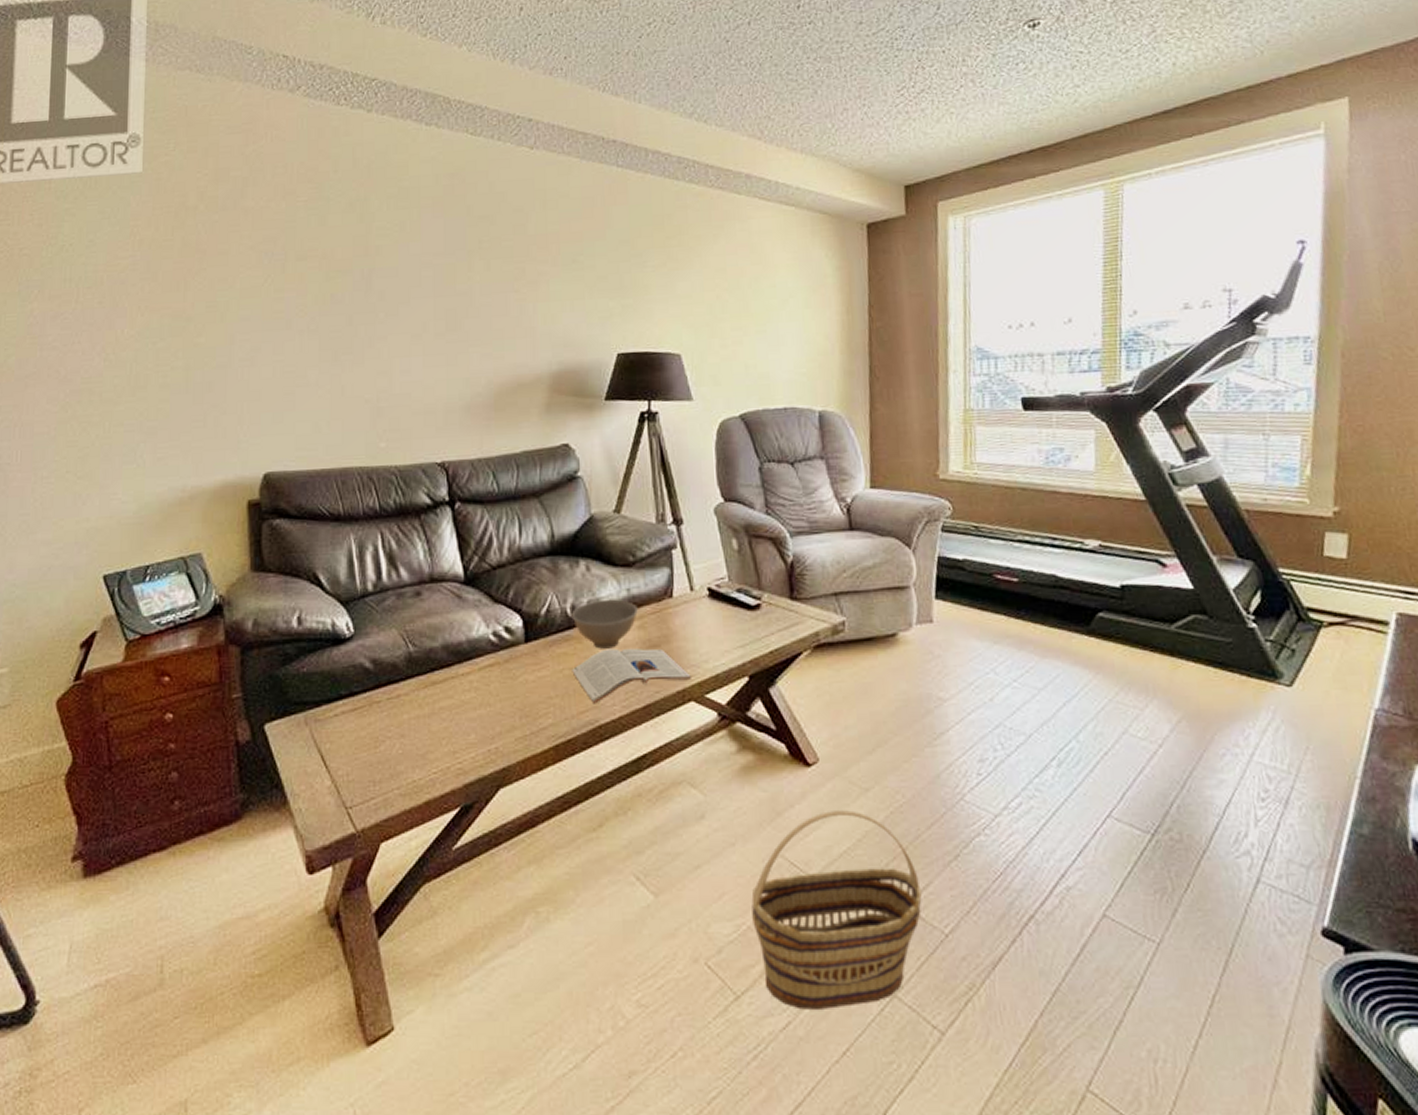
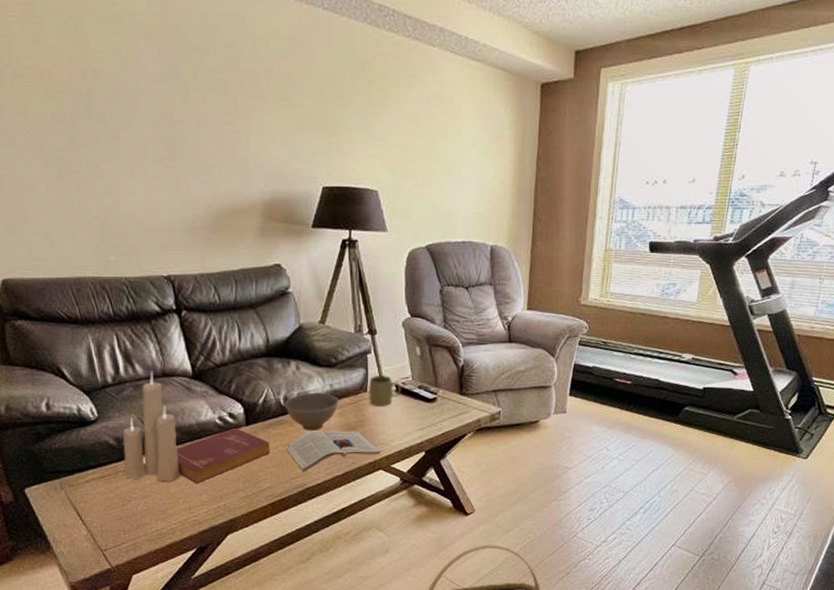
candle: none [377,577,444,716] -> present [122,372,180,482]
book: none [441,646,553,719] -> present [176,428,270,484]
mug: none [673,575,716,616] -> present [367,374,402,406]

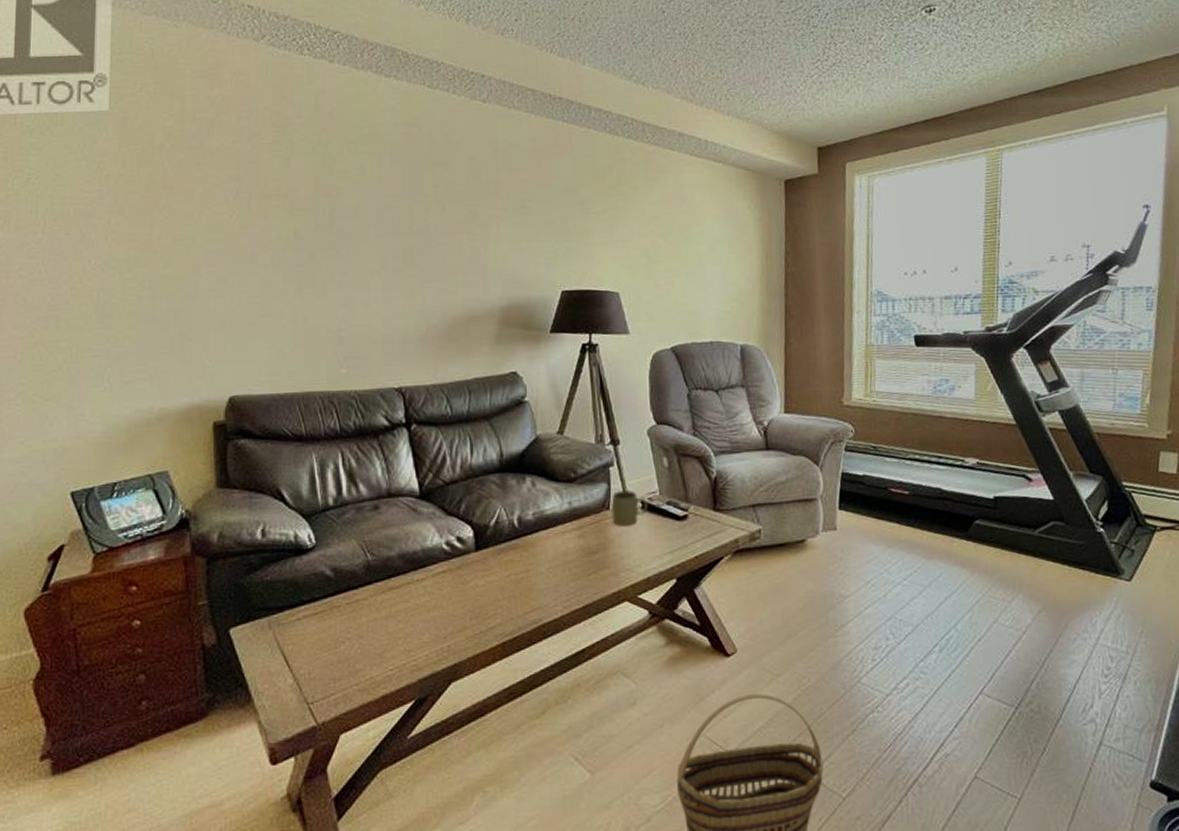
candle: present [122,372,180,482] -> none [337,492,400,619]
book: present [176,428,270,484] -> none [397,554,501,621]
bowl: present [284,392,339,431] -> none [518,511,578,556]
magazine: present [285,430,381,472] -> none [518,554,627,605]

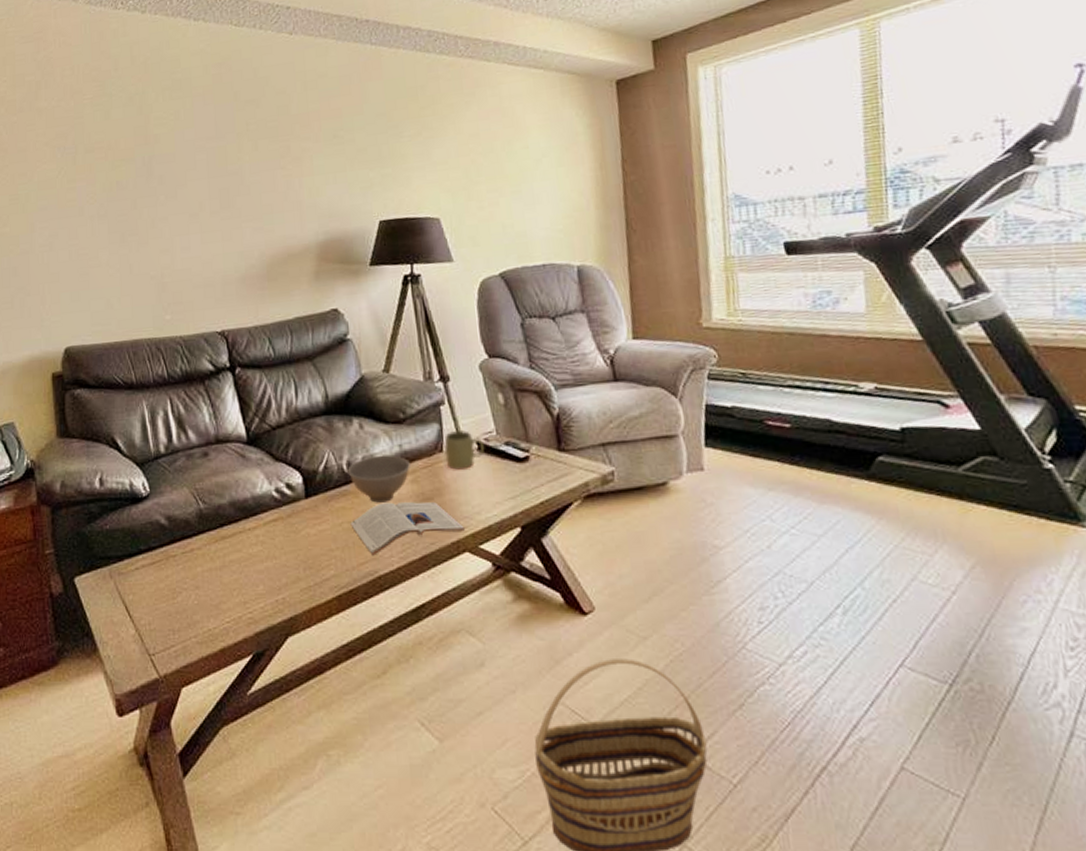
bowl: none [518,511,578,556] -> present [347,455,410,503]
magazine: none [518,554,627,605] -> present [350,501,466,556]

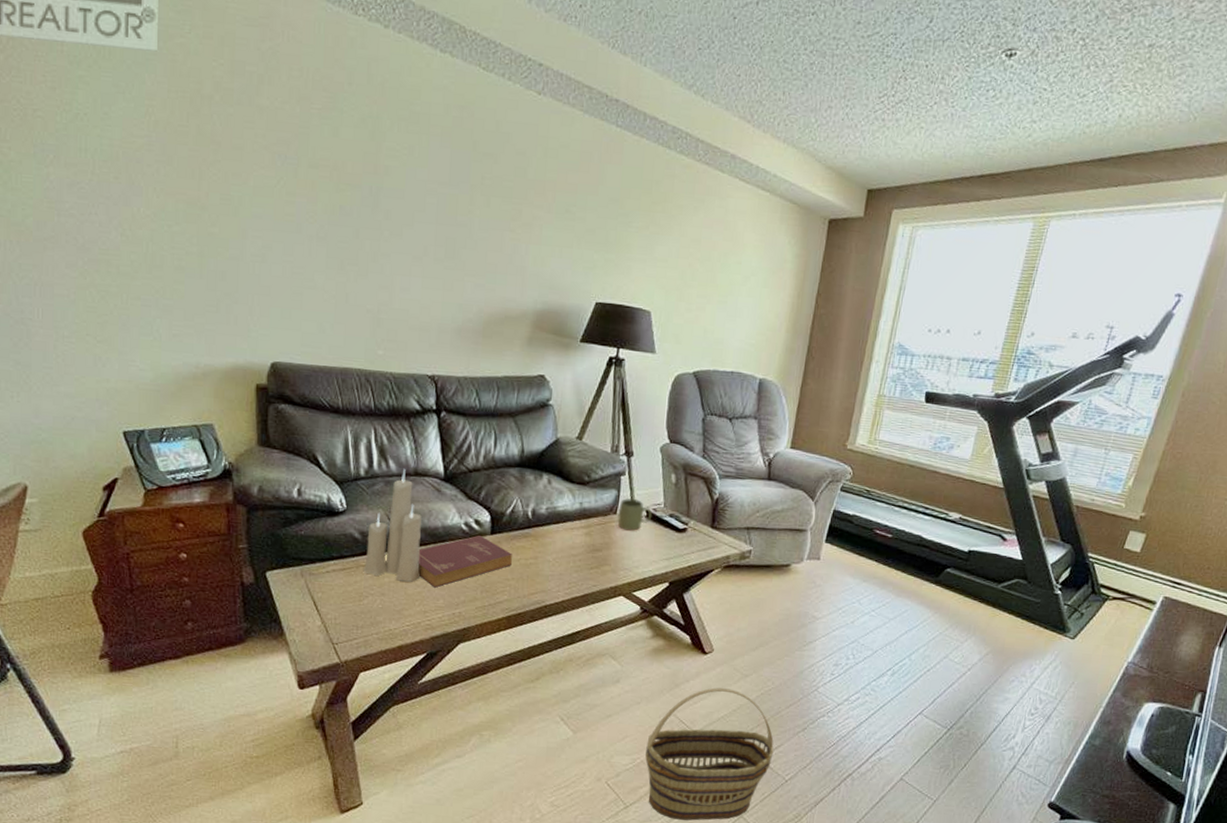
candle: none [173,438,234,569] -> present [363,469,422,582]
book: none [229,502,333,572] -> present [417,535,512,588]
bowl: present [347,455,410,503] -> none [531,508,587,548]
magazine: present [350,501,466,556] -> none [527,547,624,589]

